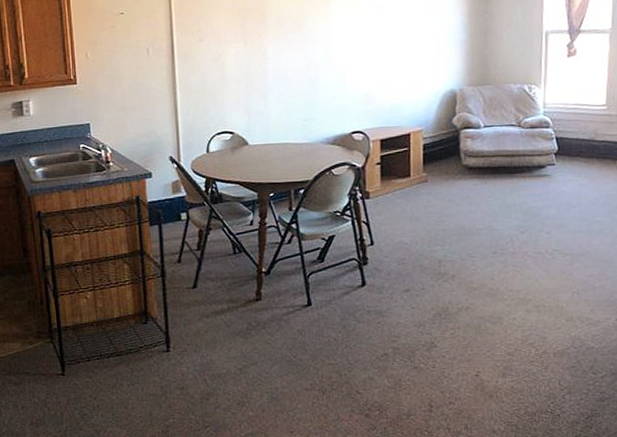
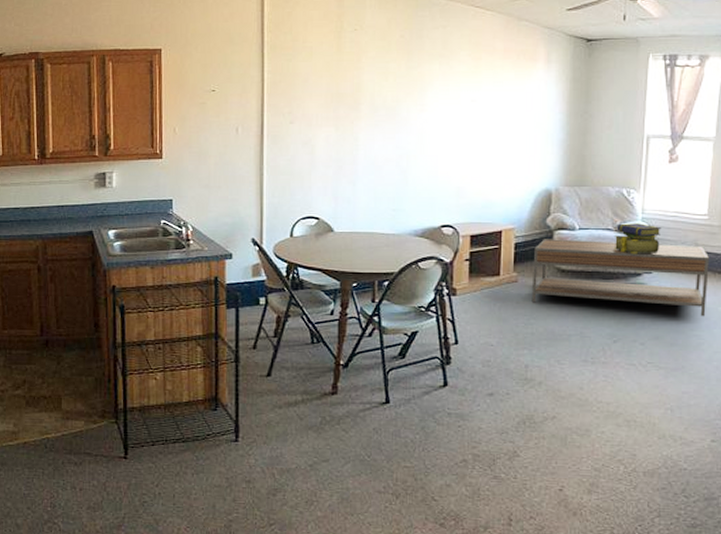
coffee table: none [441,135,609,203] -> present [531,239,709,317]
stack of books: none [517,117,563,148] -> present [614,223,662,255]

